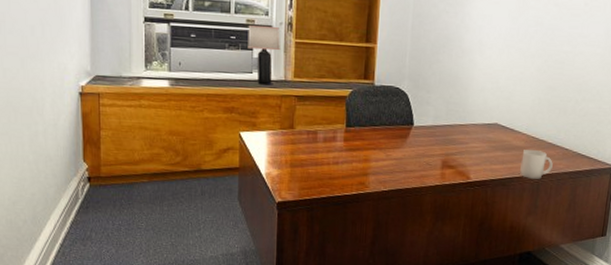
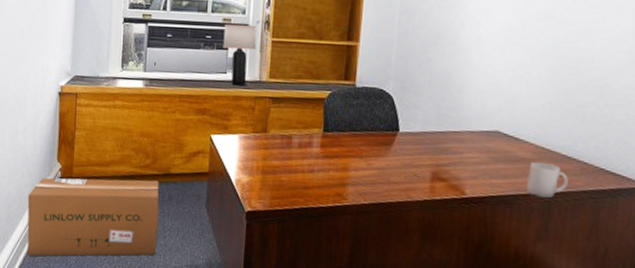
box: none [54,176,192,256] -> present [27,177,160,257]

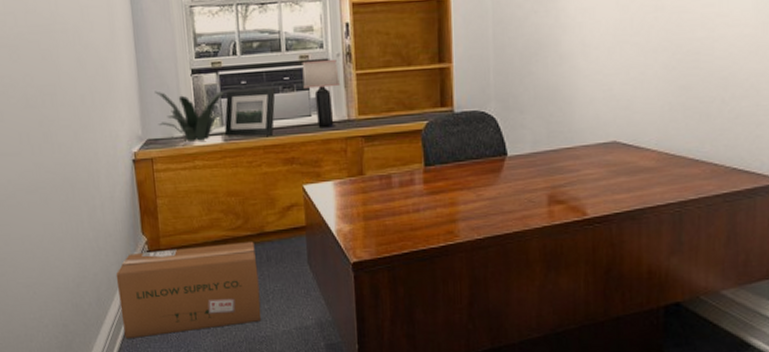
plant: none [86,33,152,85] -> present [155,91,227,143]
picture frame: none [145,41,197,87] -> present [224,88,276,137]
mug: present [526,161,569,198] -> none [654,169,698,208]

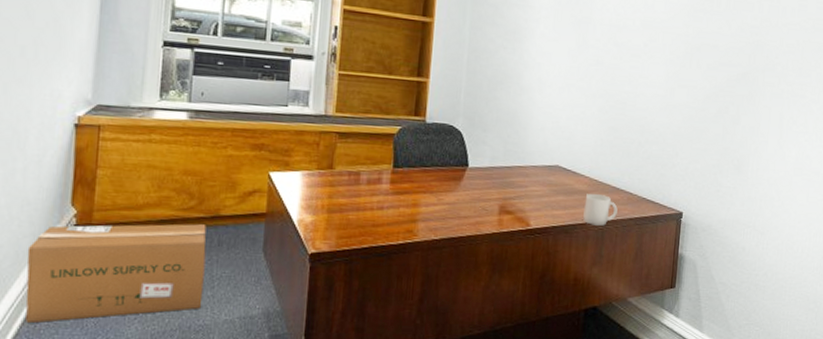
plant: present [155,91,227,143] -> none [113,56,199,116]
picture frame: present [224,88,276,137] -> none [190,69,254,120]
table lamp: present [302,59,341,128] -> none [284,54,323,121]
mug: none [654,169,698,208] -> present [583,193,618,226]

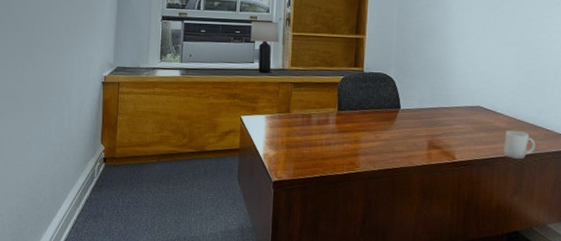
box: present [25,224,207,324] -> none [72,157,196,232]
table lamp: none [284,54,323,121] -> present [250,21,280,74]

